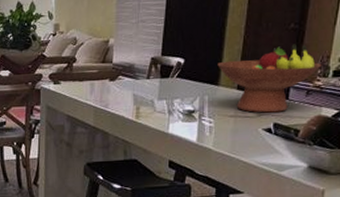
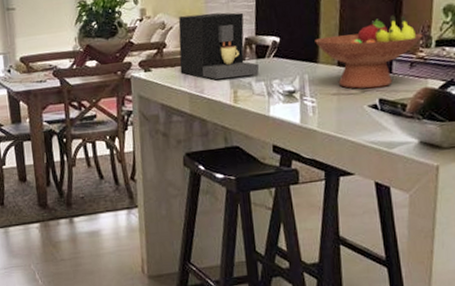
coffee maker: none [87,31,163,96] -> present [178,12,260,80]

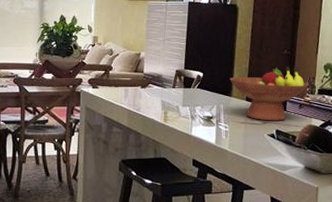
coffee maker: present [178,12,260,80] -> none [122,47,186,102]

